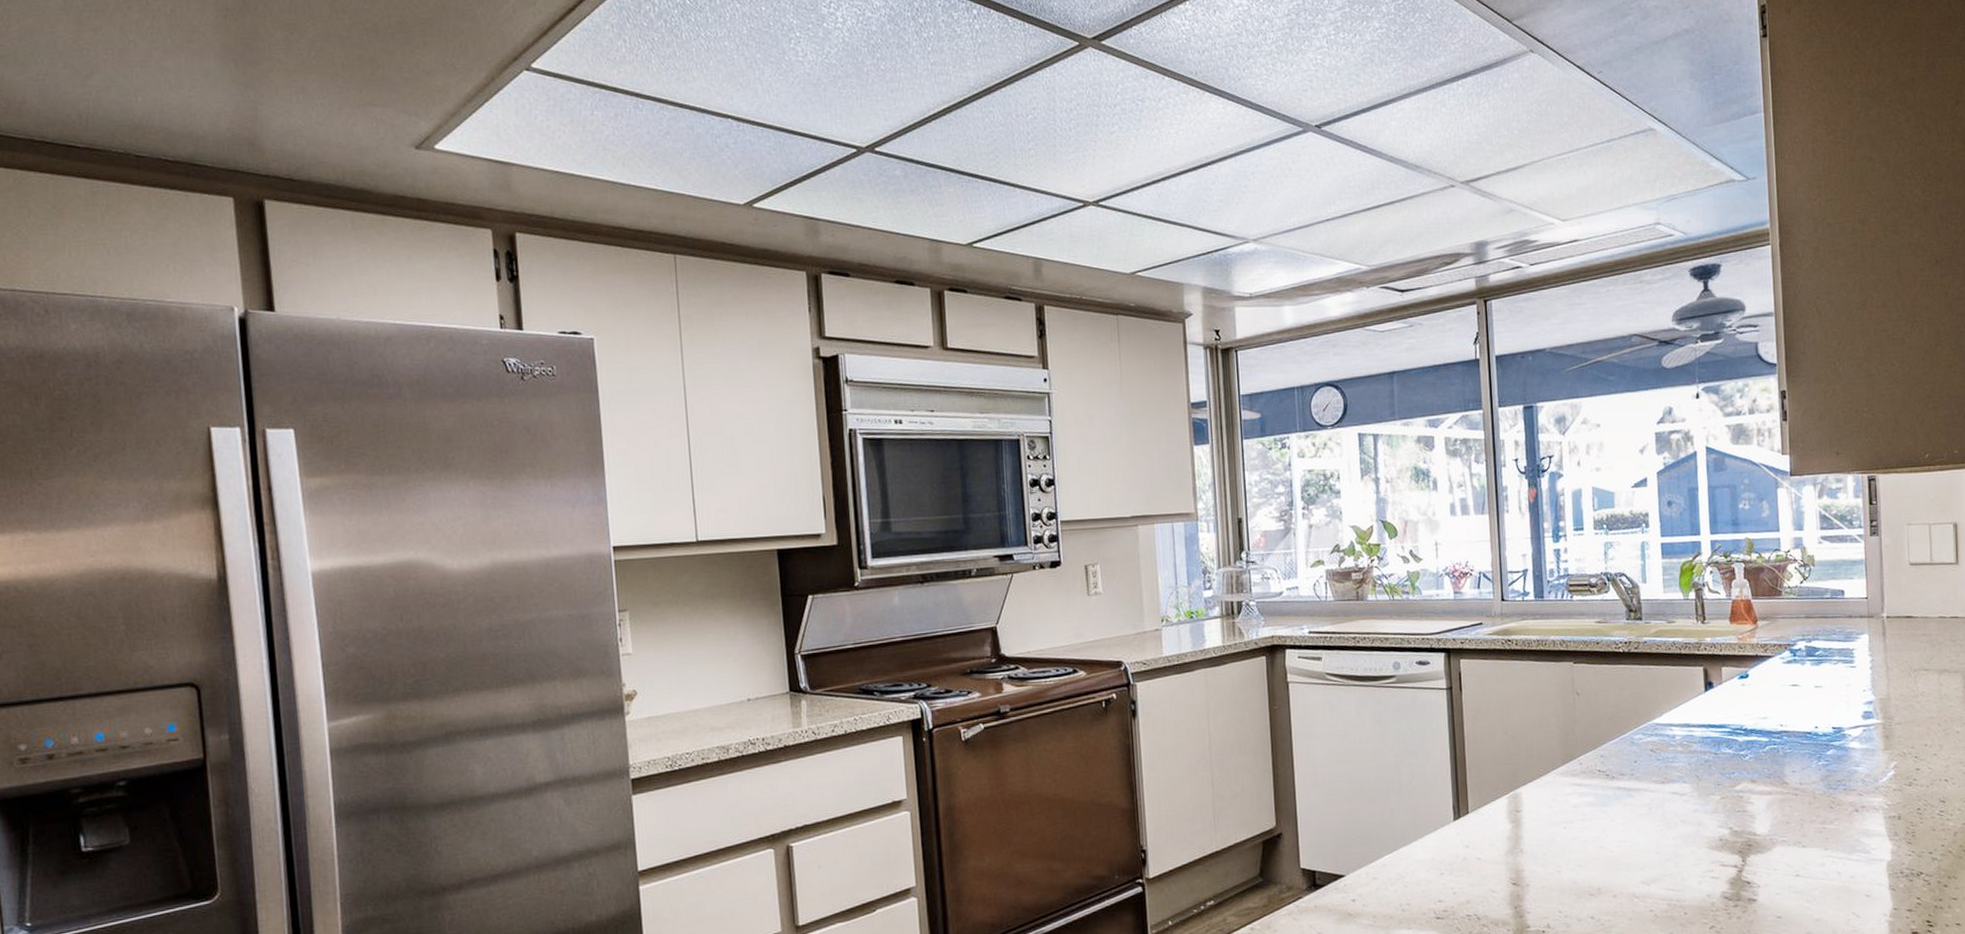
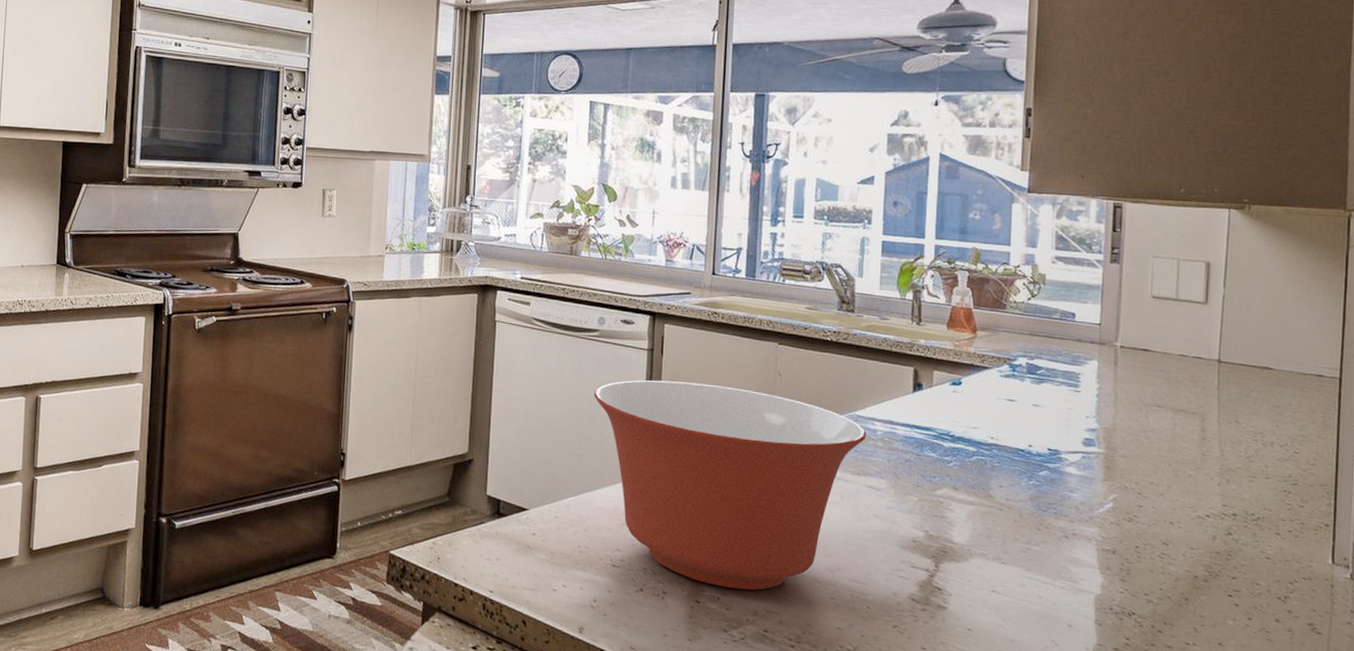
mixing bowl: none [1397,714,1667,920] -> present [593,380,867,591]

